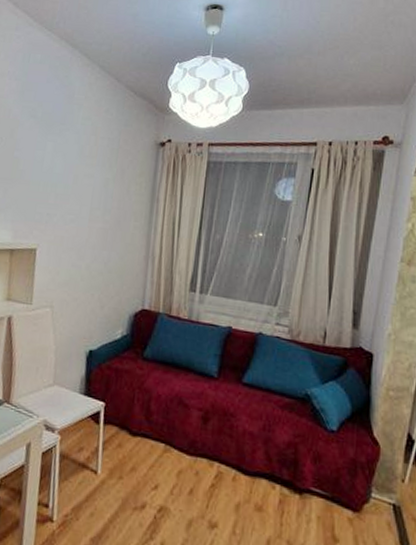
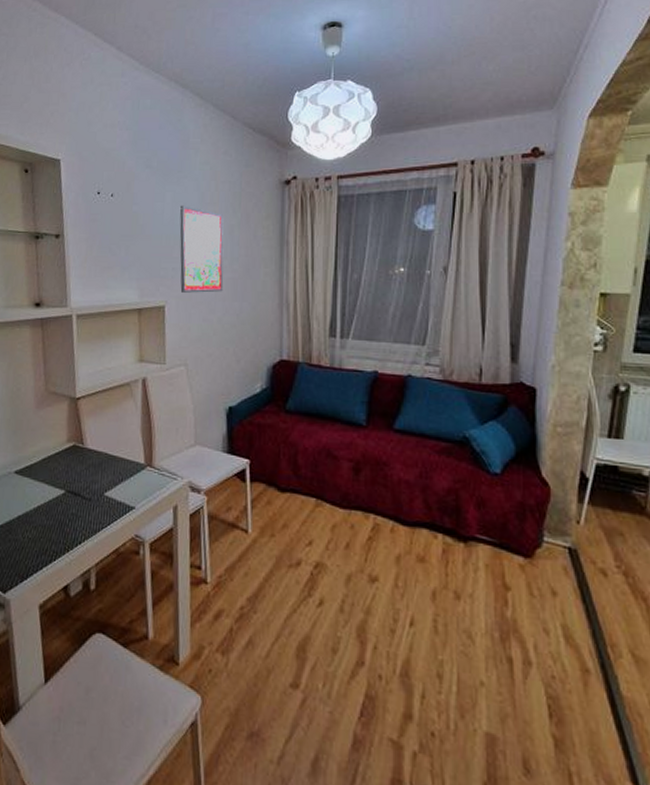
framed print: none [53,155,100,240] -> present [179,205,224,293]

